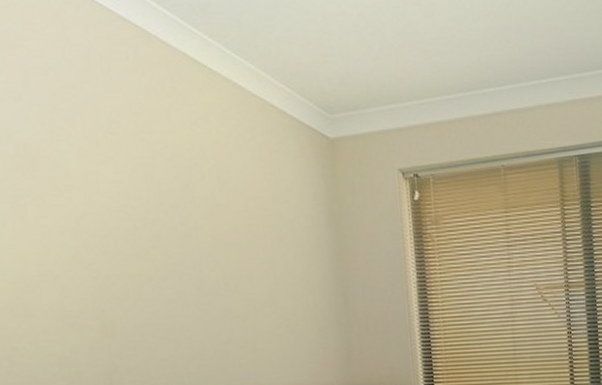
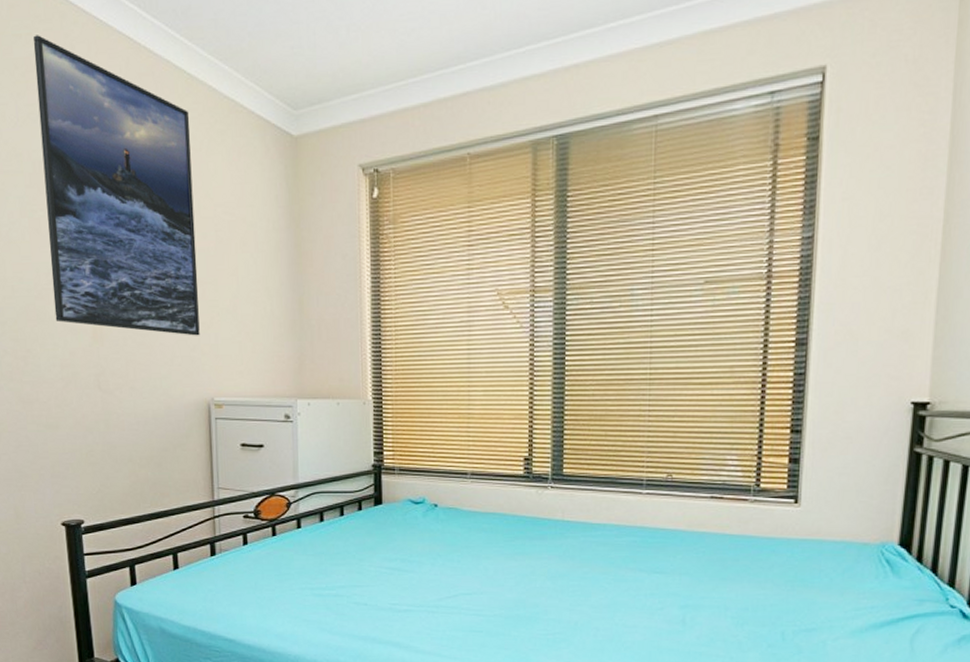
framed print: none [11,9,234,330] -> present [33,35,200,336]

